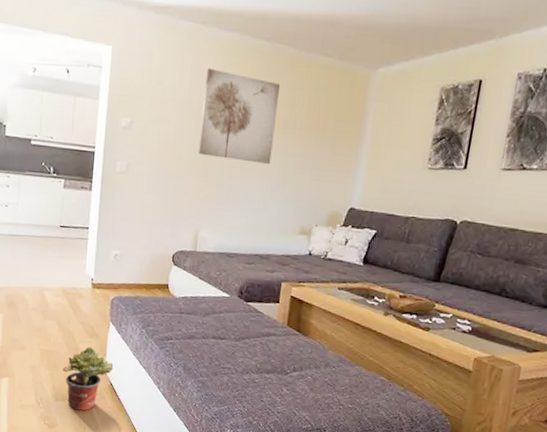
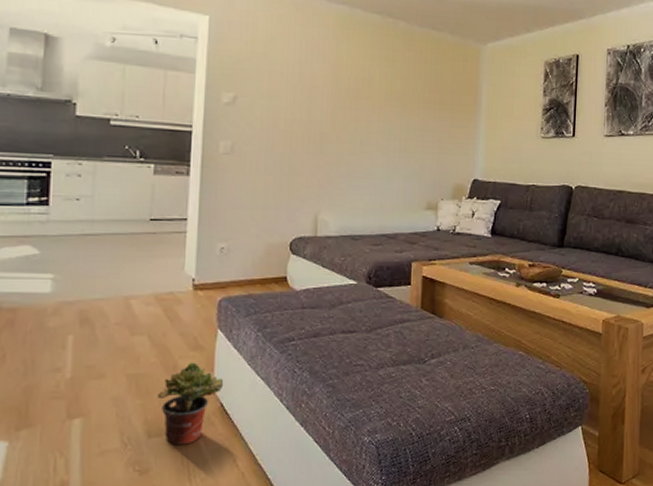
wall art: present [198,68,281,164] -> none [312,41,396,138]

